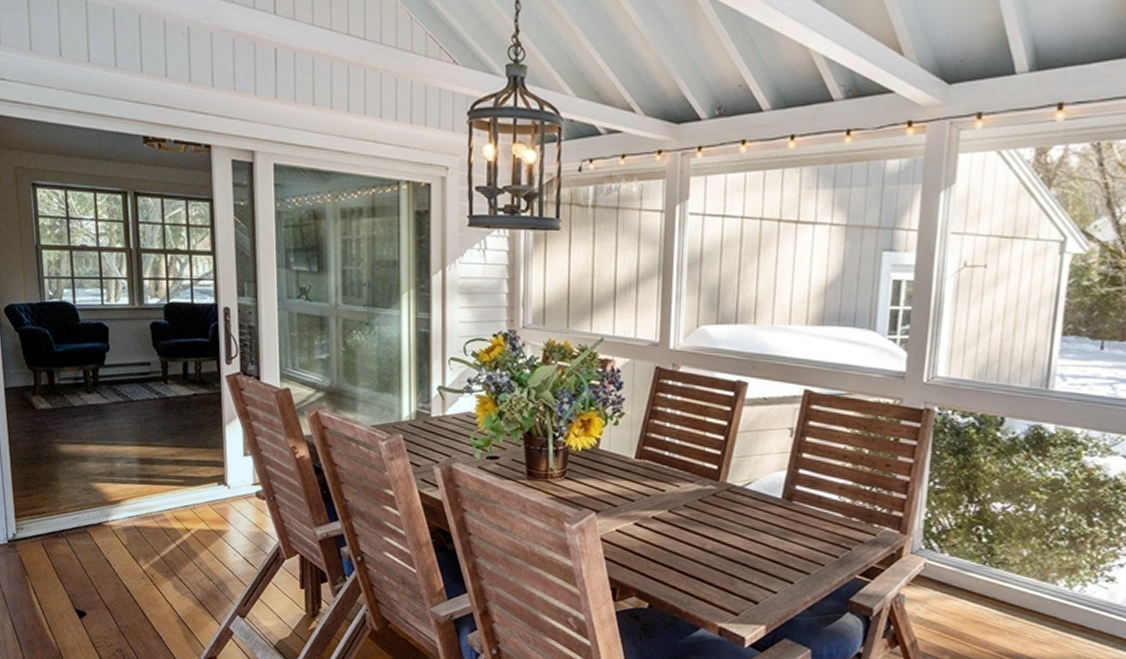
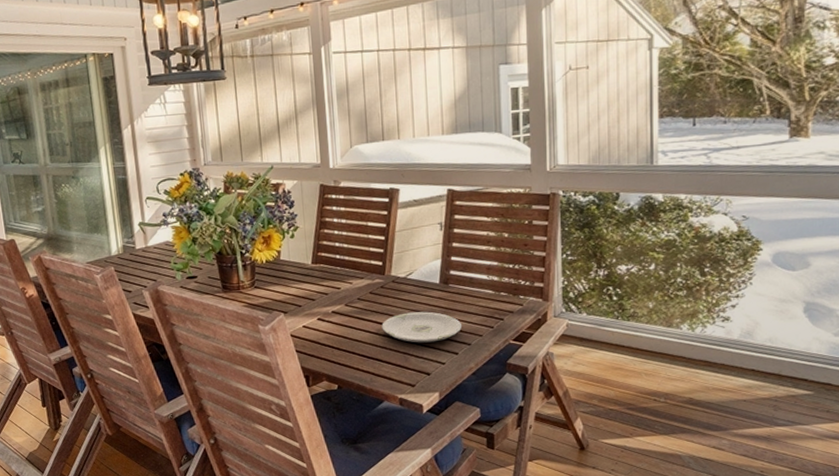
plate: none [708,528,801,567] -> present [381,311,461,343]

